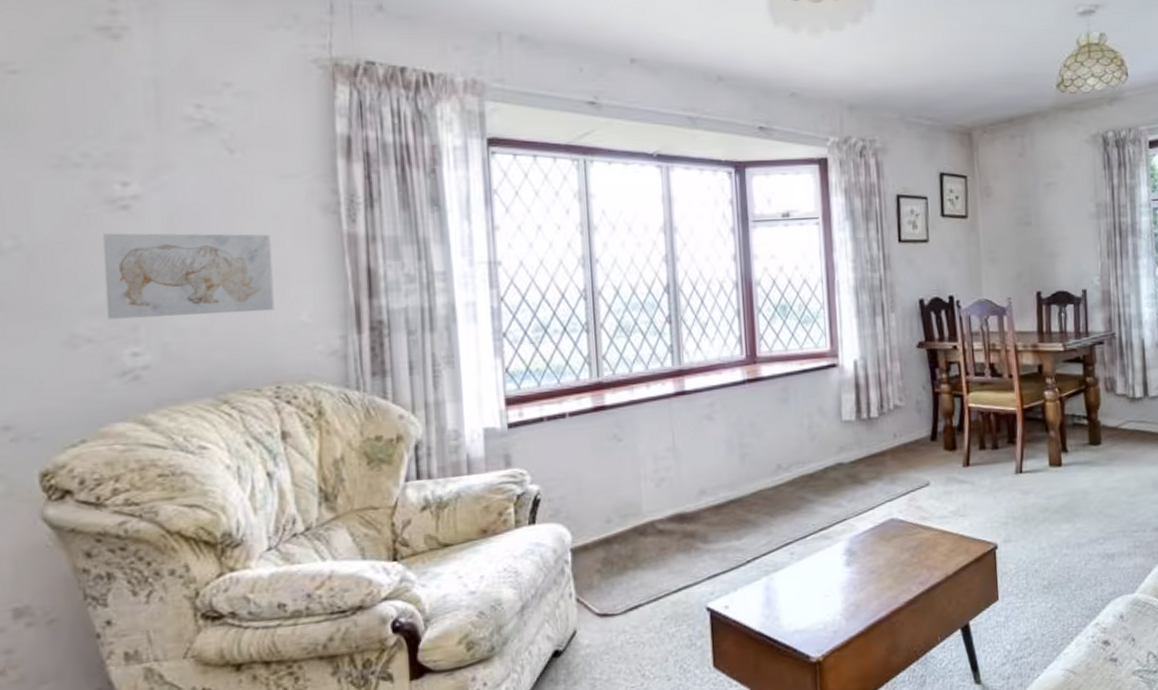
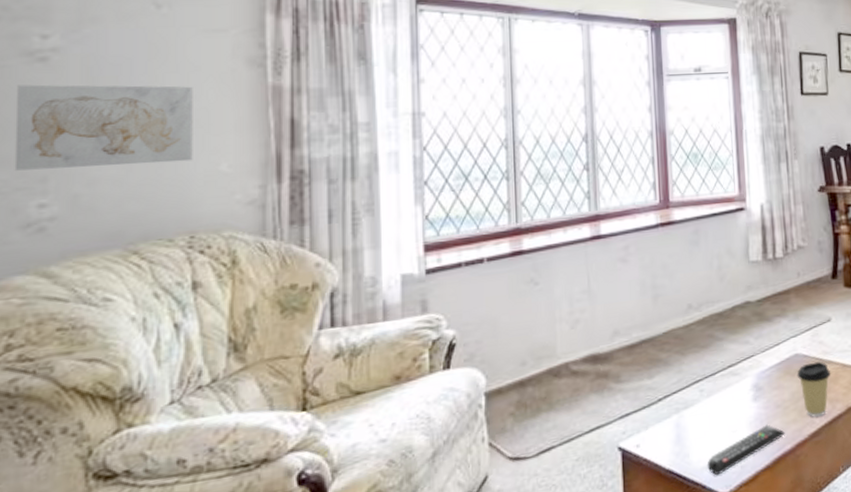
remote control: none [798,590,880,640] -> present [707,424,785,476]
coffee cup: none [892,527,930,584] -> present [797,361,831,417]

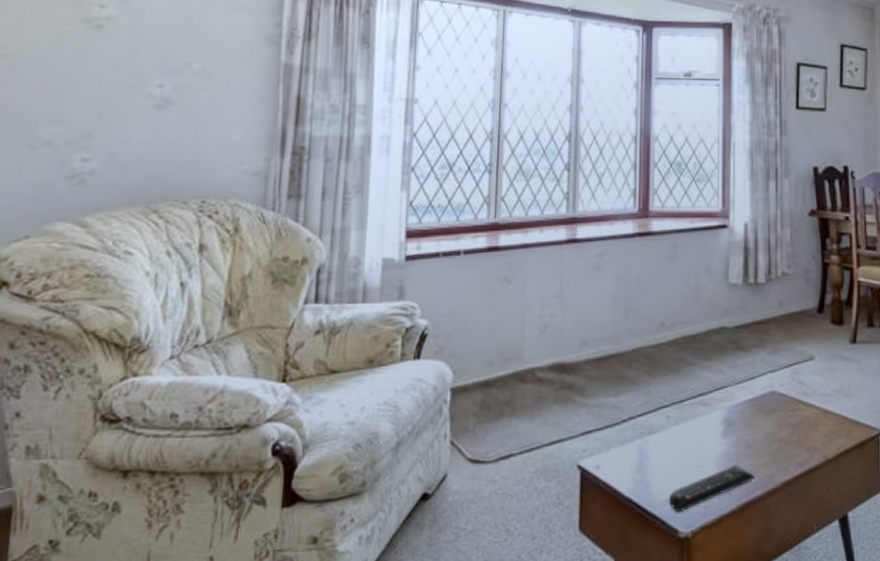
wall art: present [14,84,193,171] -> none [66,49,217,130]
coffee cup: present [797,361,831,417] -> none [772,403,811,464]

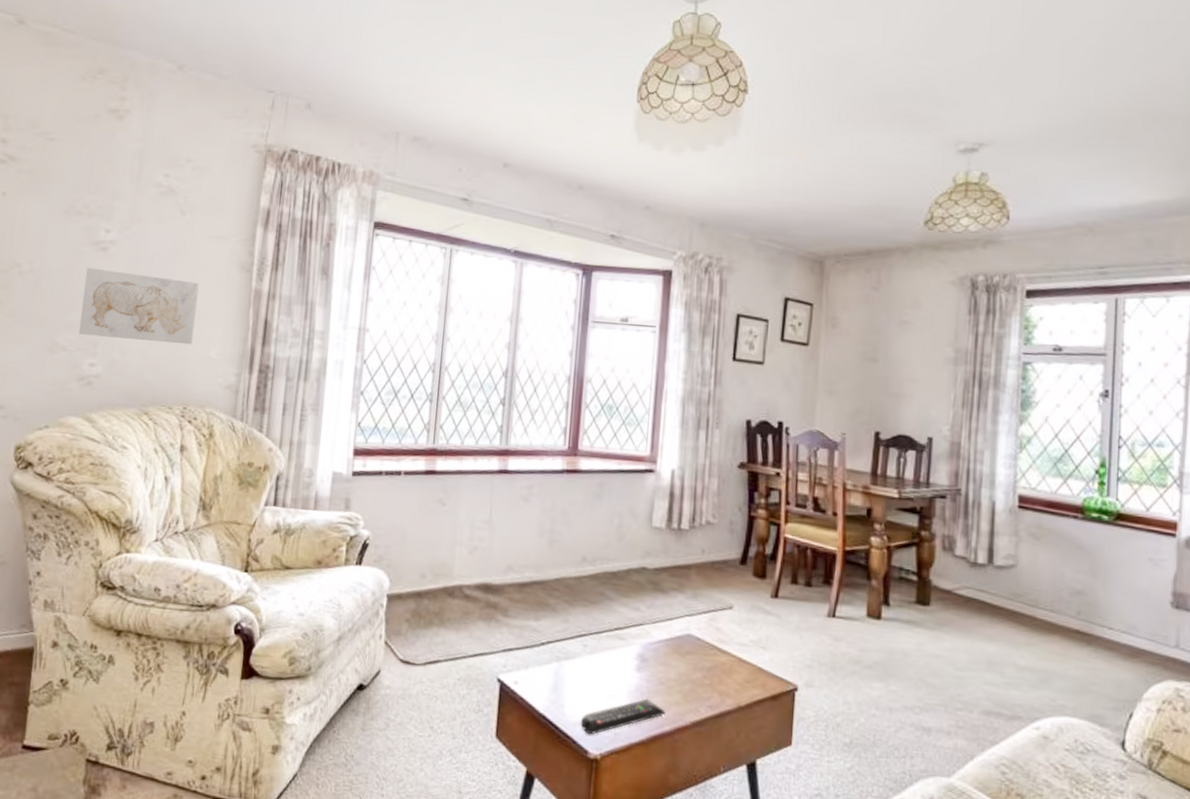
wall art: none [66,49,217,130] -> present [78,267,199,345]

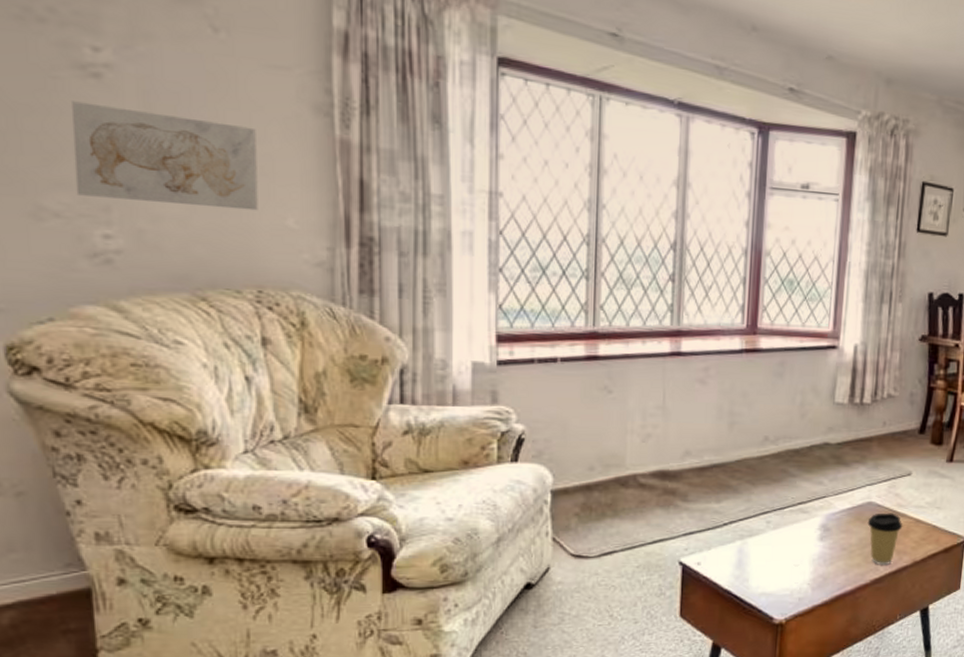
remote control: present [580,698,666,735] -> none [765,564,847,603]
coffee cup: none [686,647,725,706] -> present [867,513,903,565]

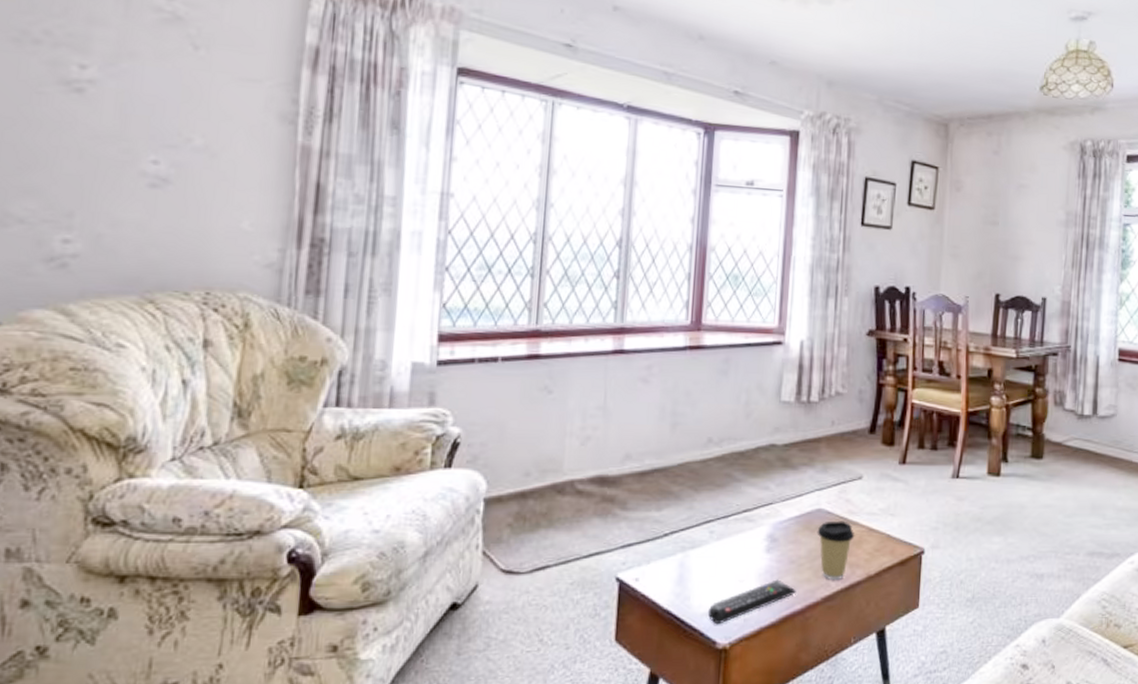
wall art: present [70,101,258,211] -> none [43,114,223,215]
remote control: none [765,564,847,603] -> present [707,579,796,625]

